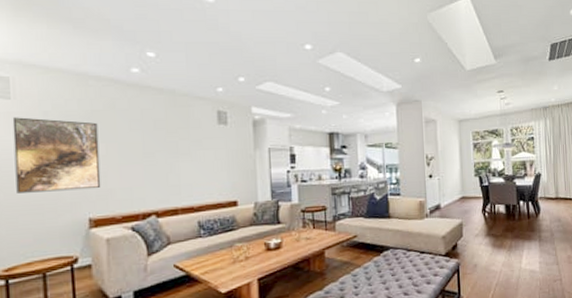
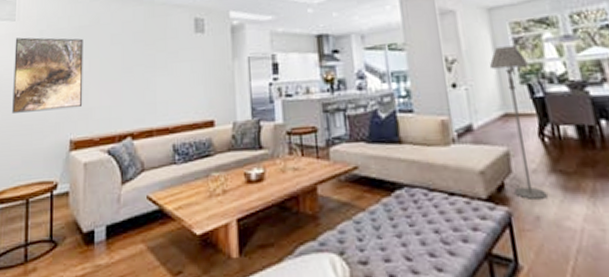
floor lamp: none [455,149,483,254] -> present [489,45,548,199]

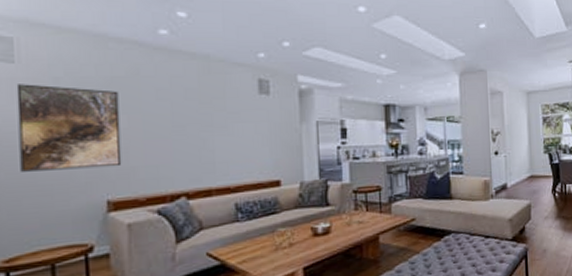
floor lamp: present [489,45,548,199] -> none [523,123,553,238]

